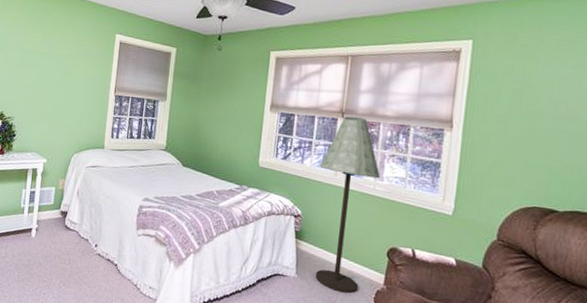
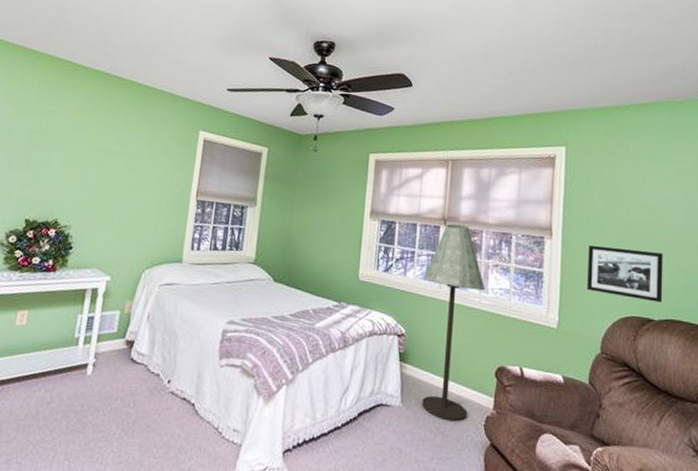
picture frame: none [487,138,575,195] -> present [587,246,663,303]

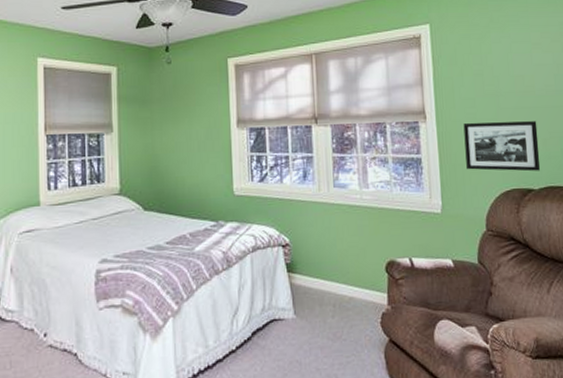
floor lamp: present [422,224,486,422] -> none [300,120,366,325]

